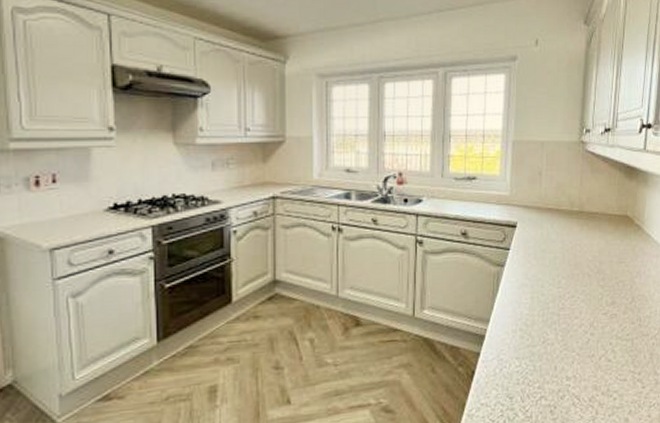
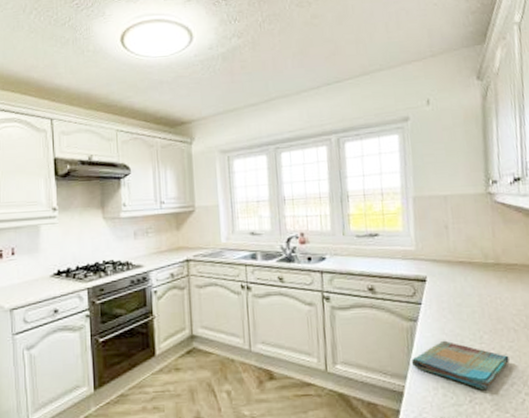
dish towel: none [496,285,581,331] -> present [412,340,510,389]

